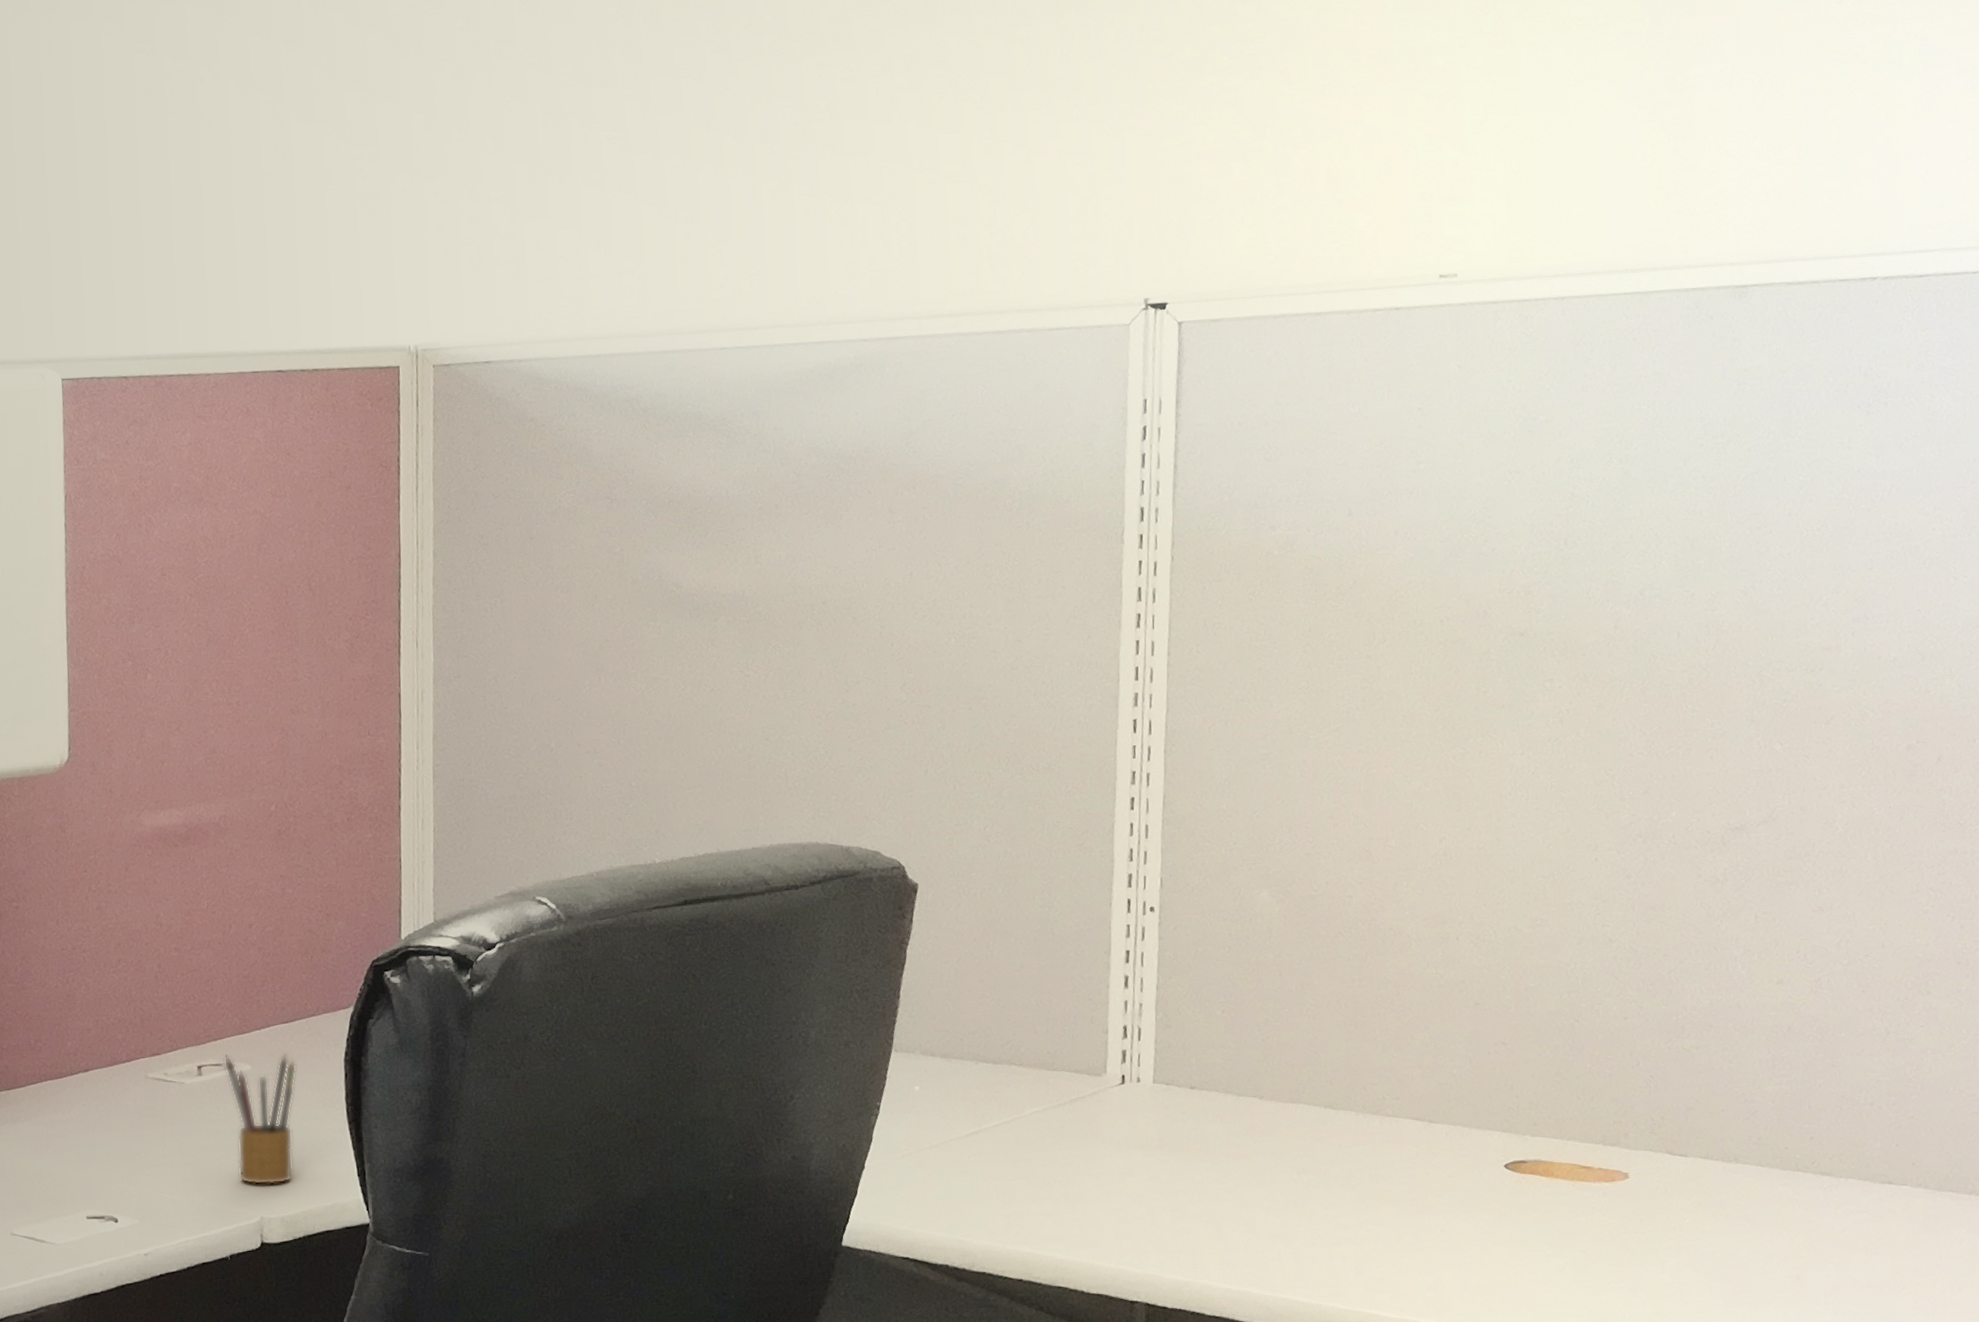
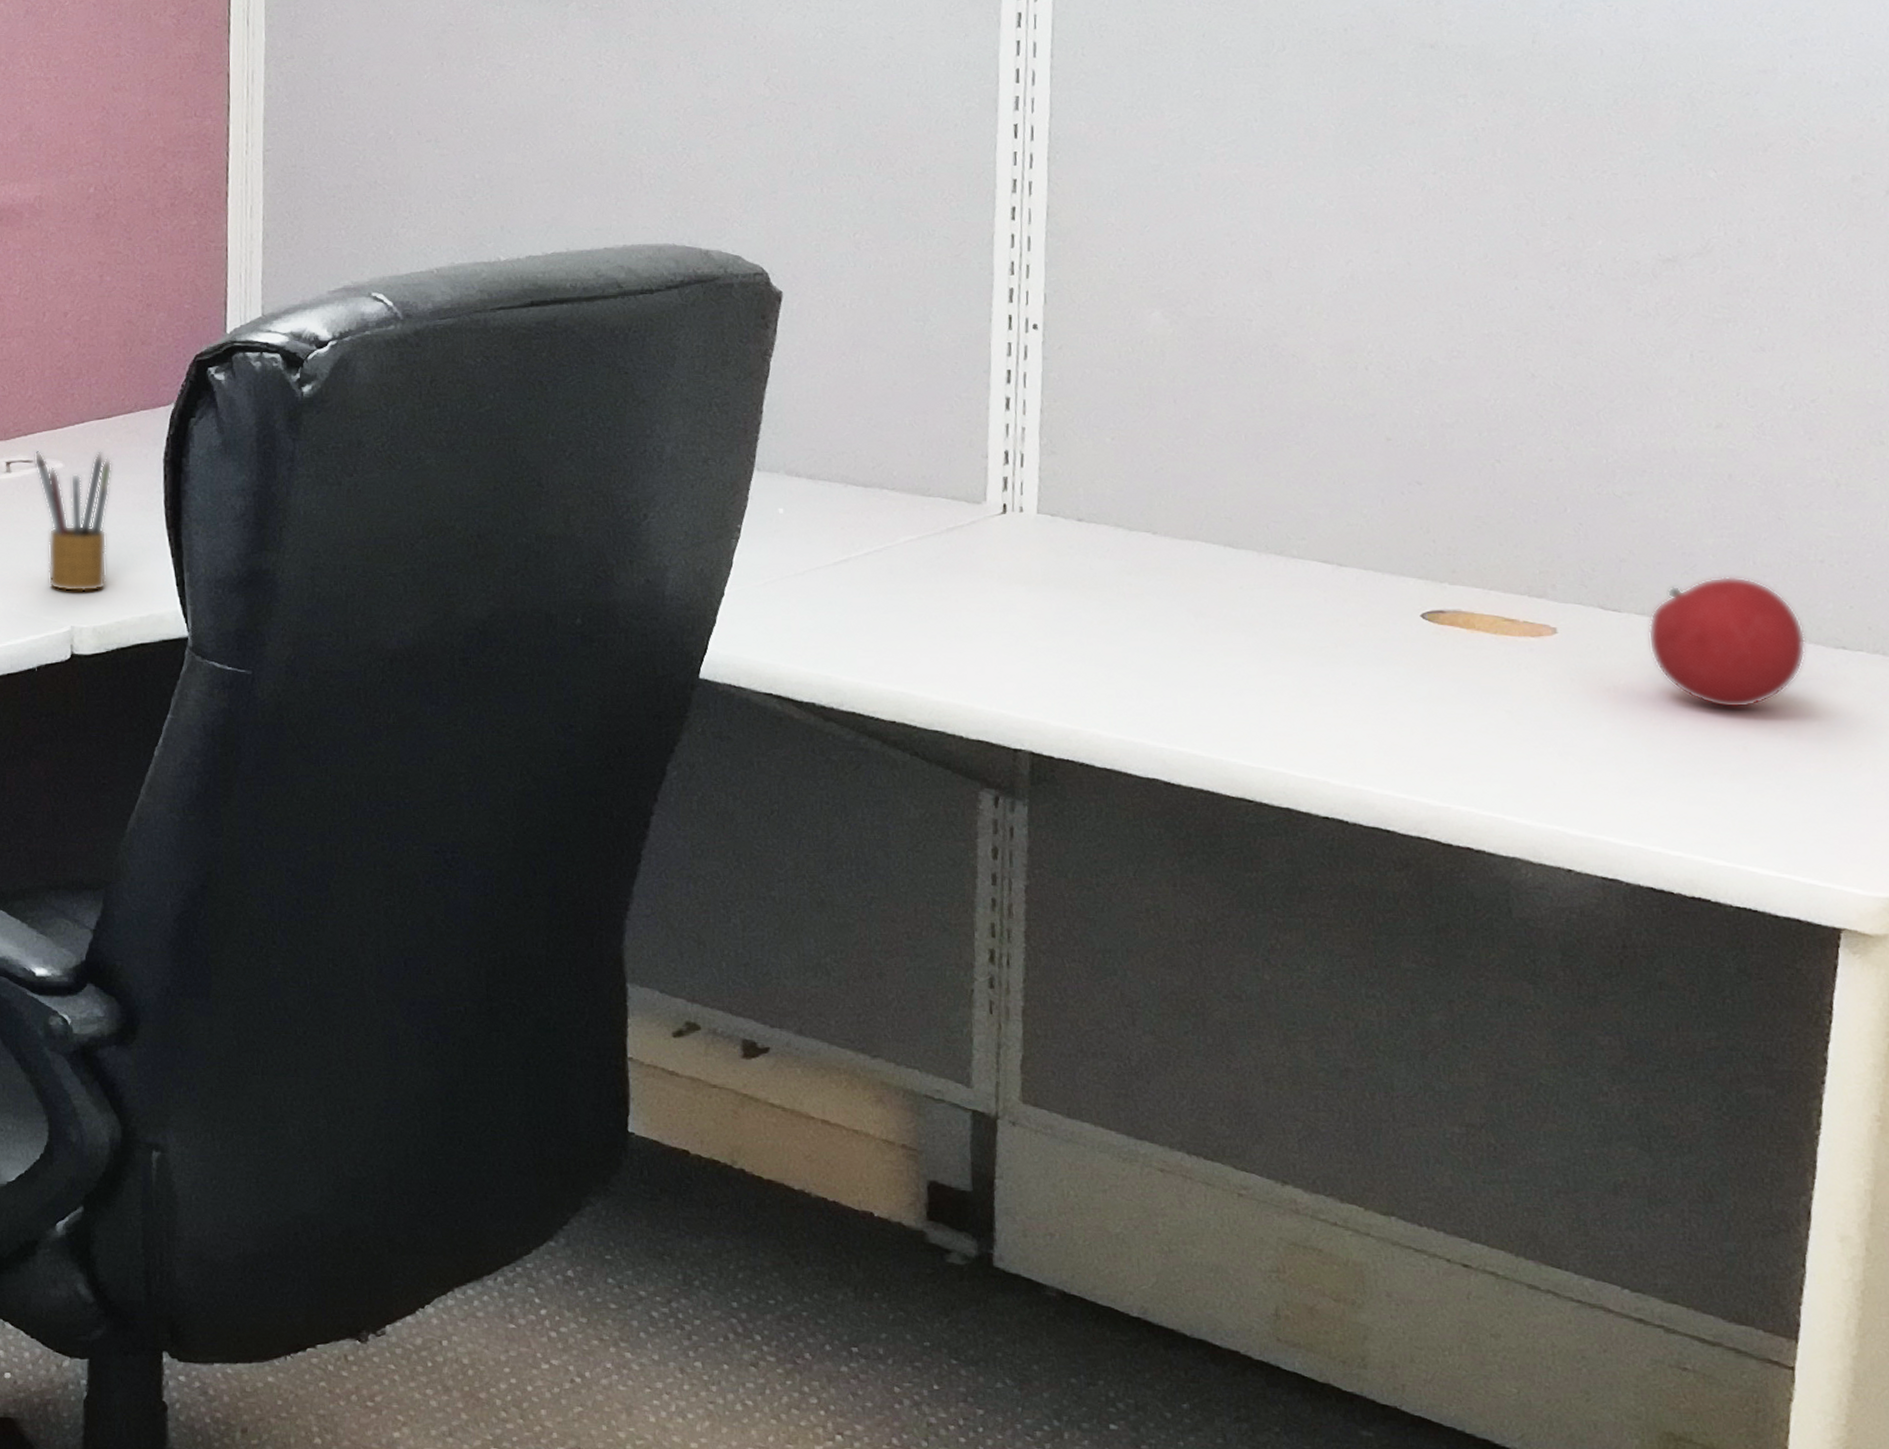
fruit: none [1711,1120,1856,1242] -> present [1647,576,1806,708]

